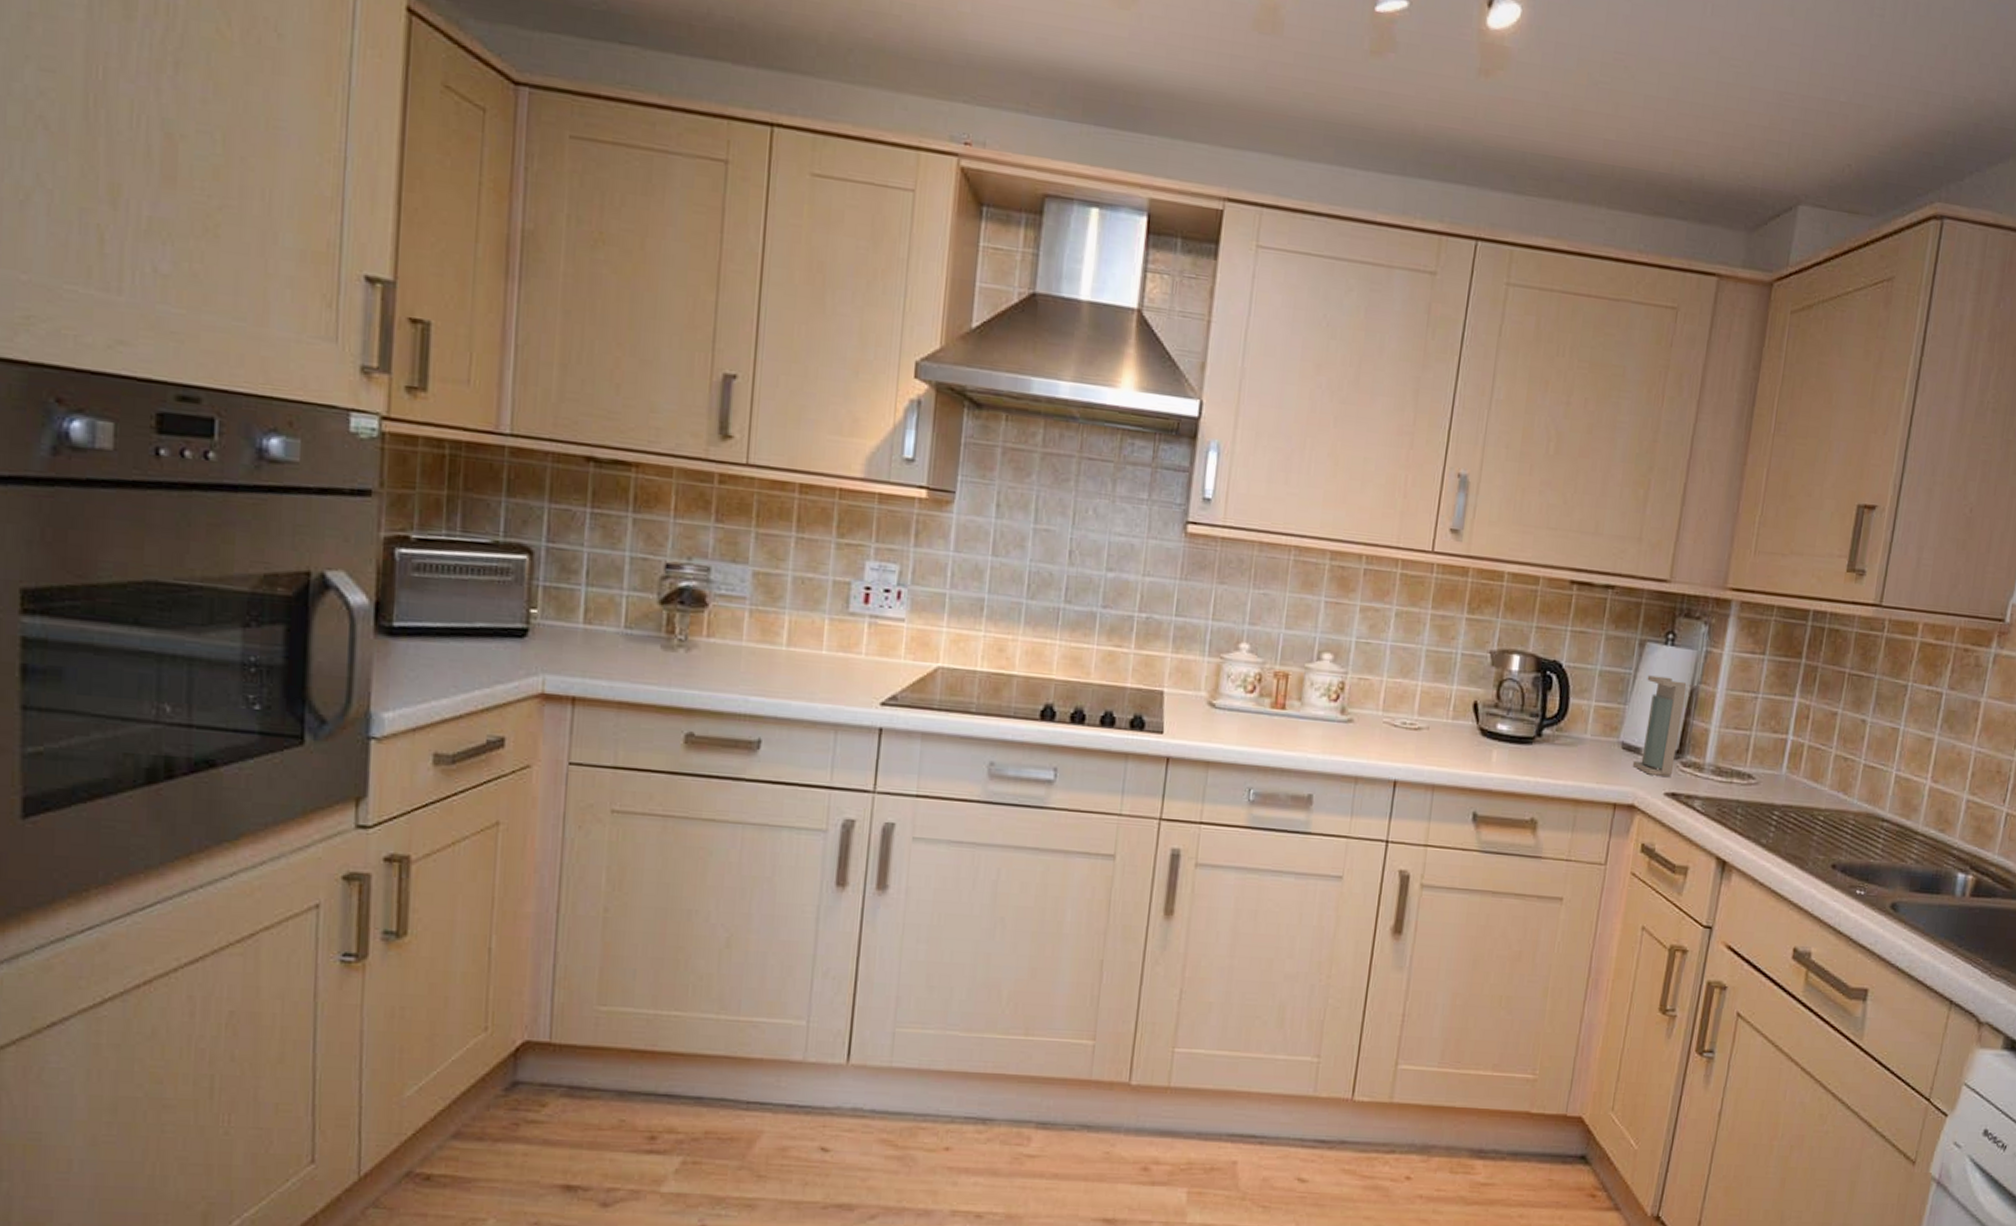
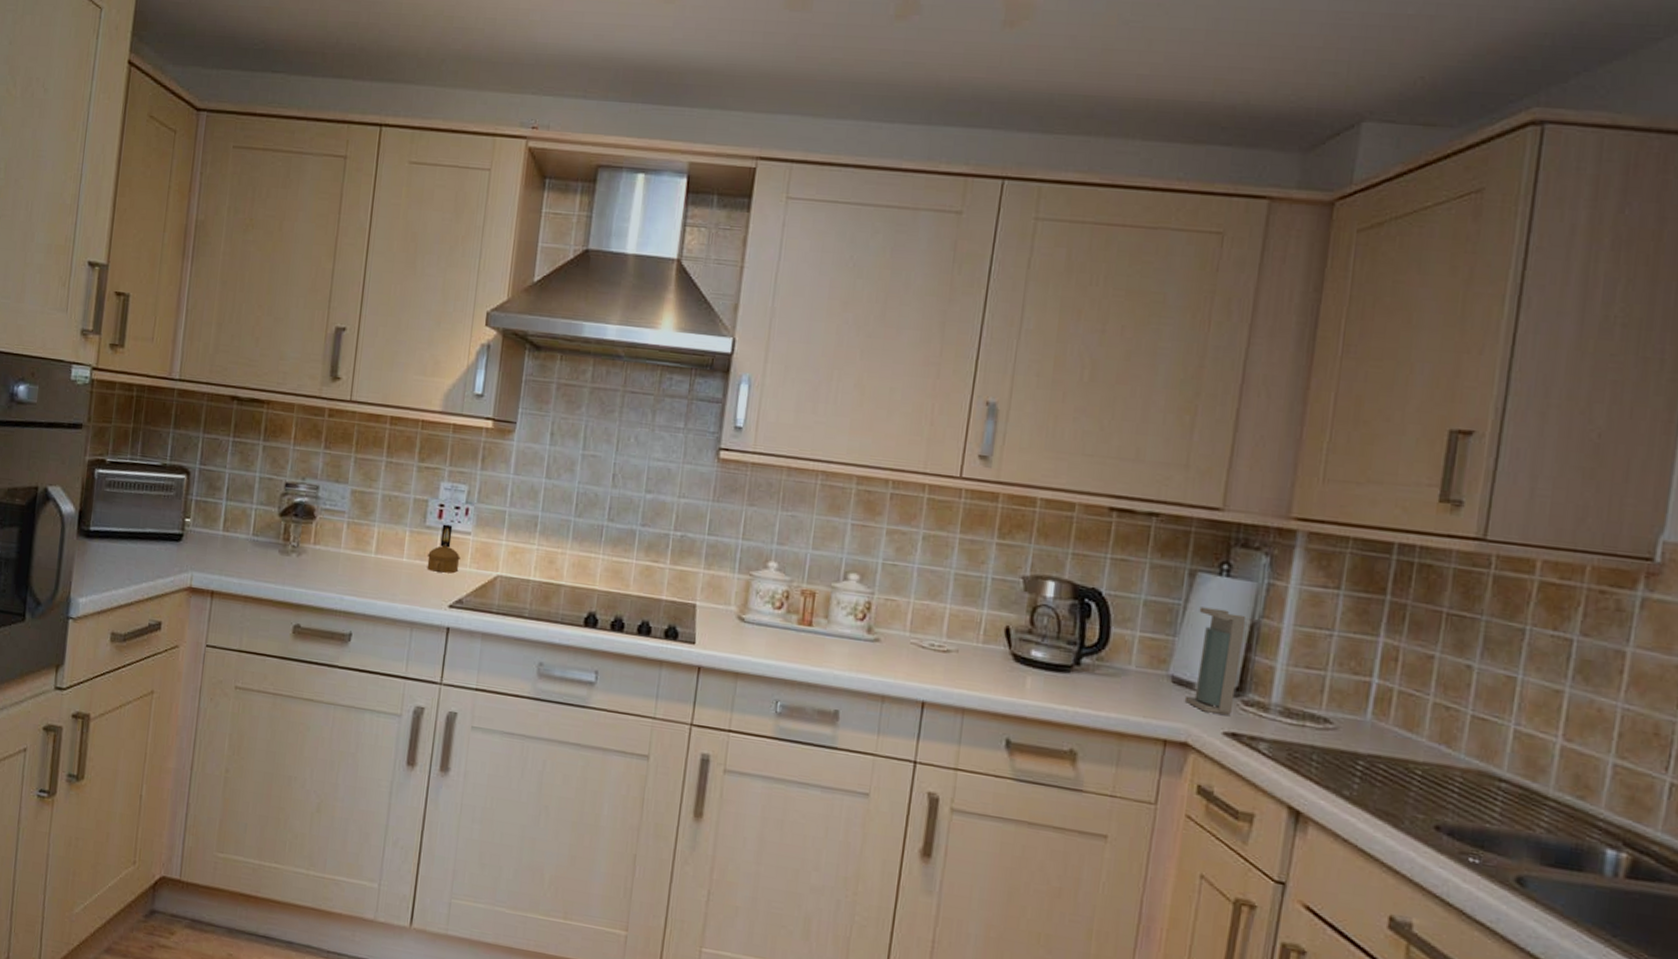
oil lamp: none [851,609,893,666] -> present [427,524,460,574]

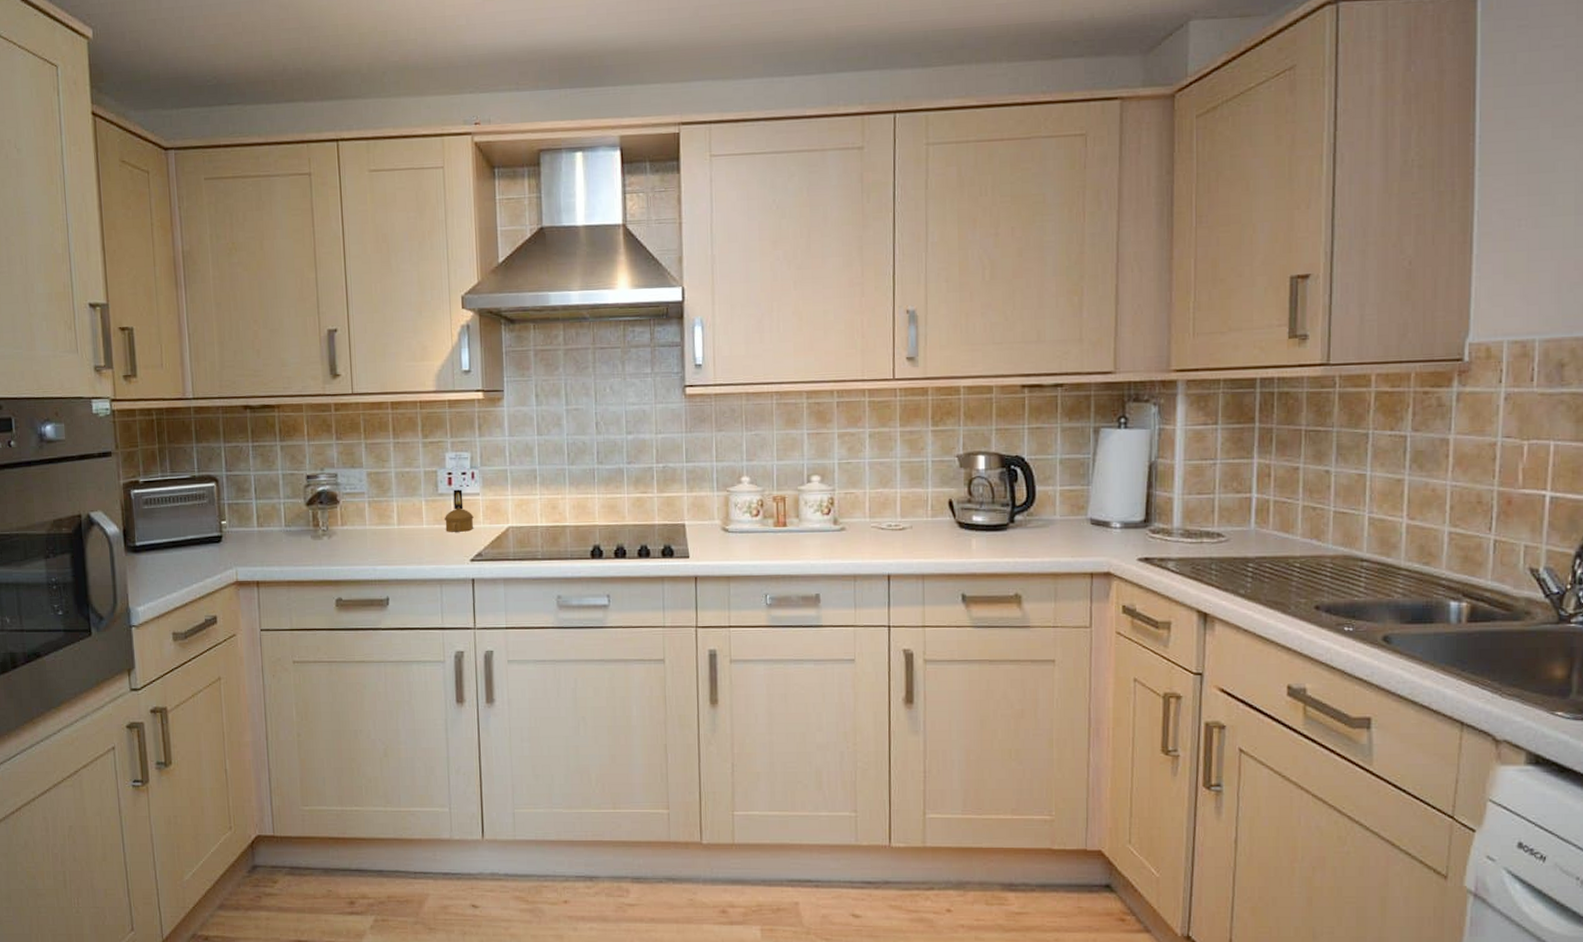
soap dispenser: present [1184,606,1246,715] -> none [1103,456,1145,544]

